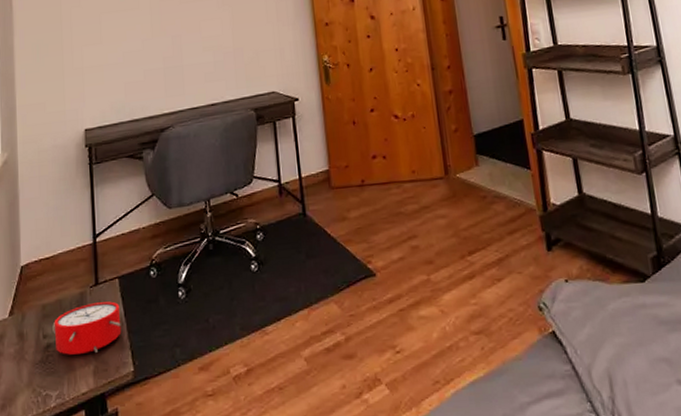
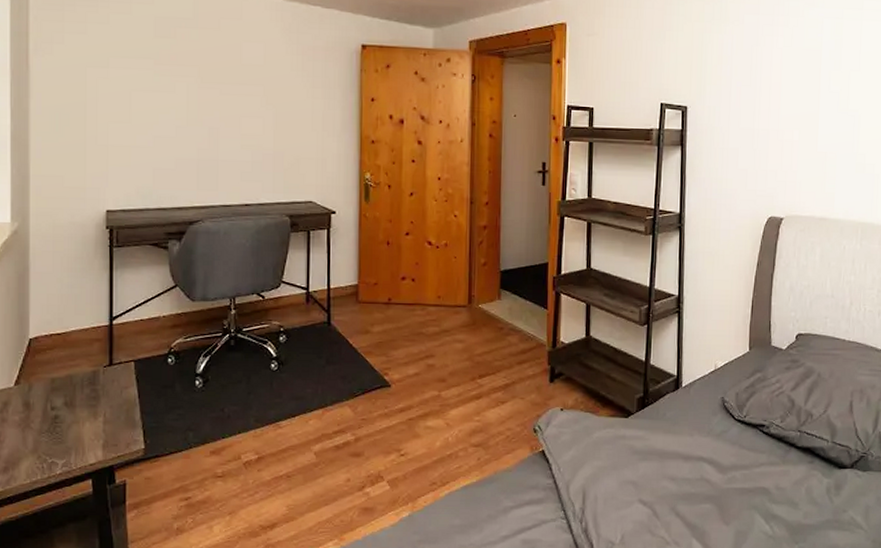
alarm clock: present [52,301,122,355] -> none [61,382,134,428]

